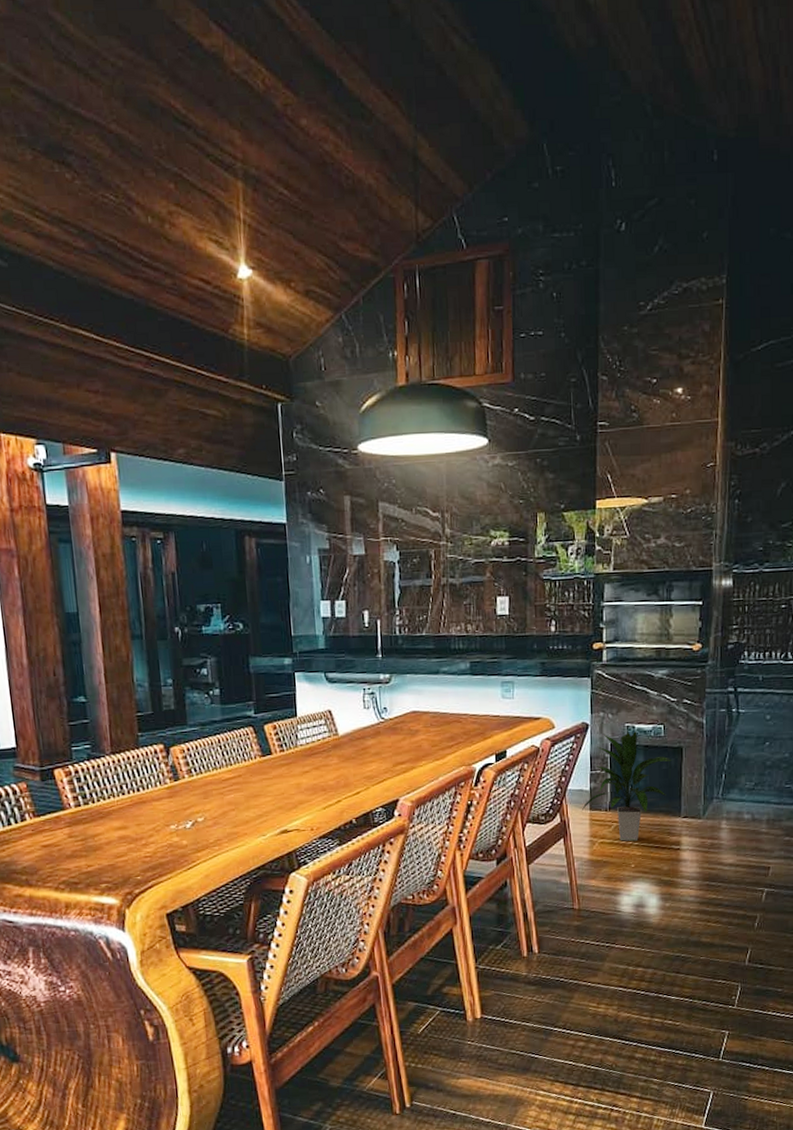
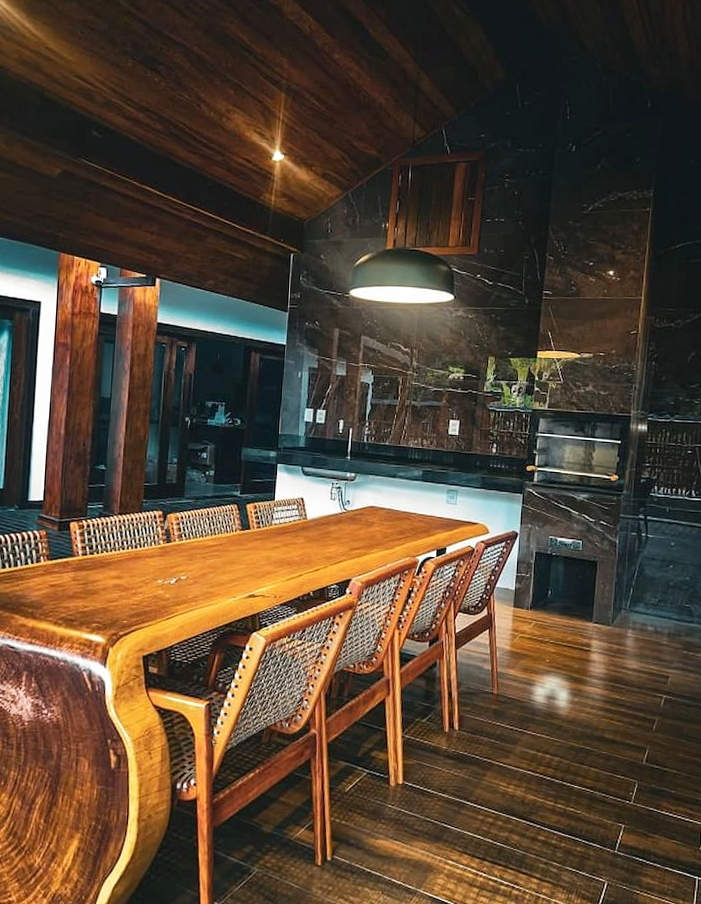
indoor plant: present [581,730,673,842] -> none [506,542,588,640]

